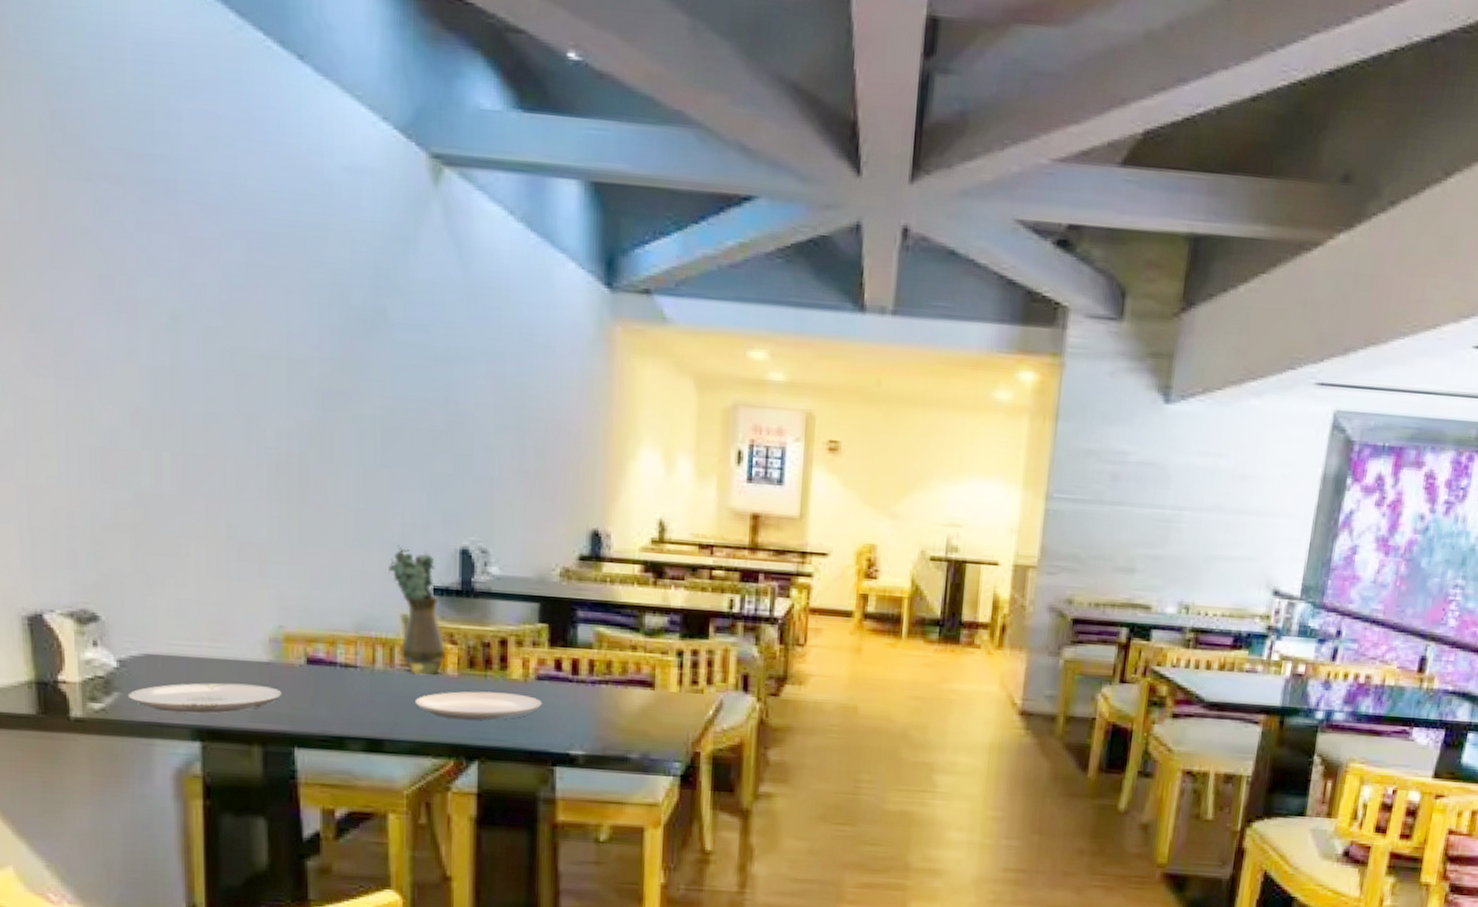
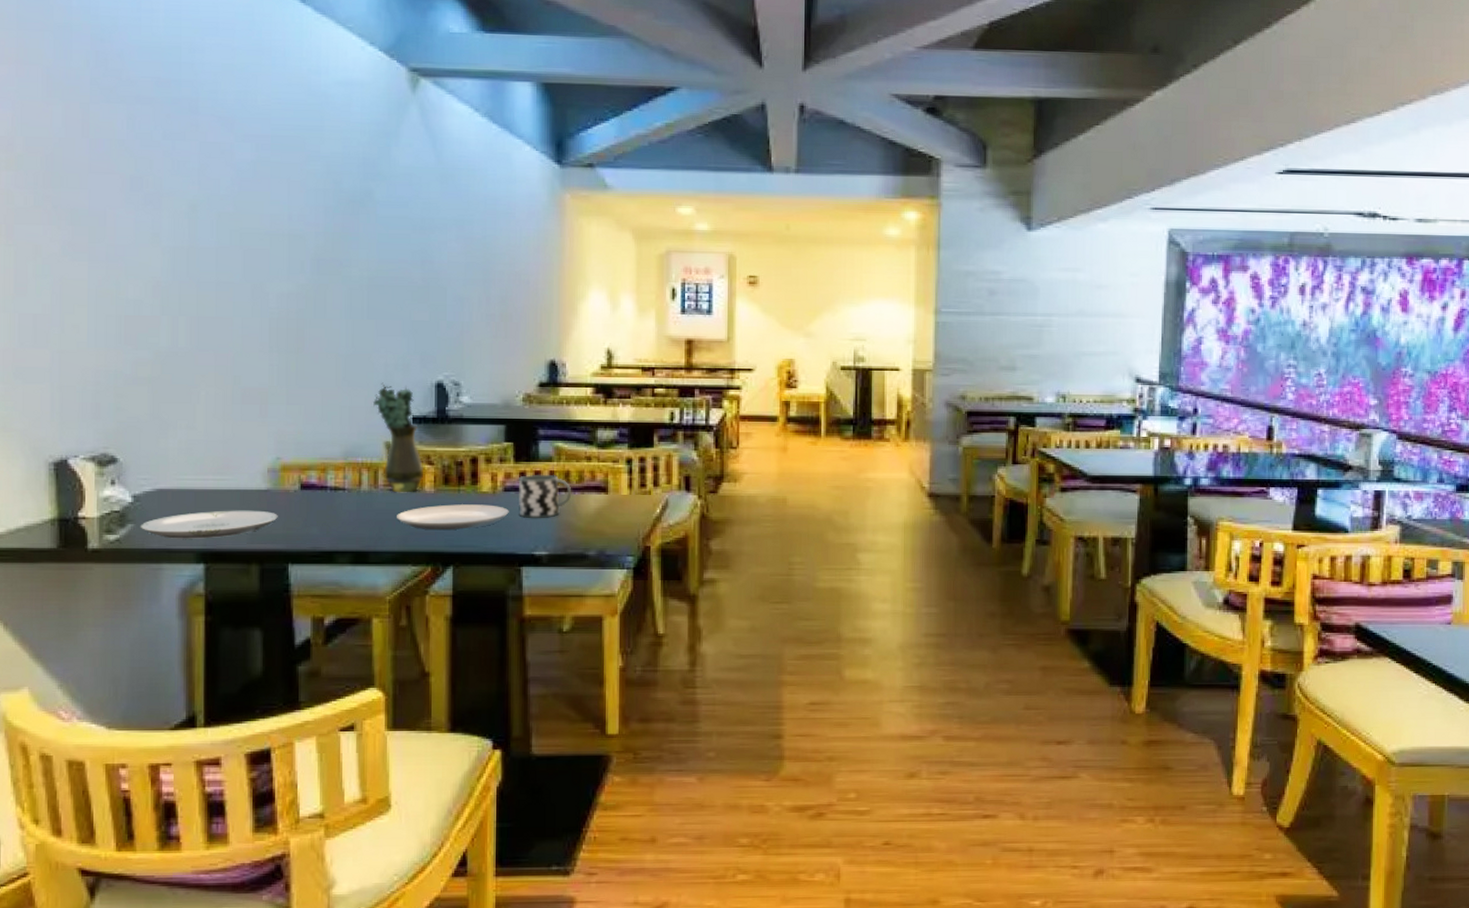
cup: none [552,662,614,714] -> present [518,474,572,519]

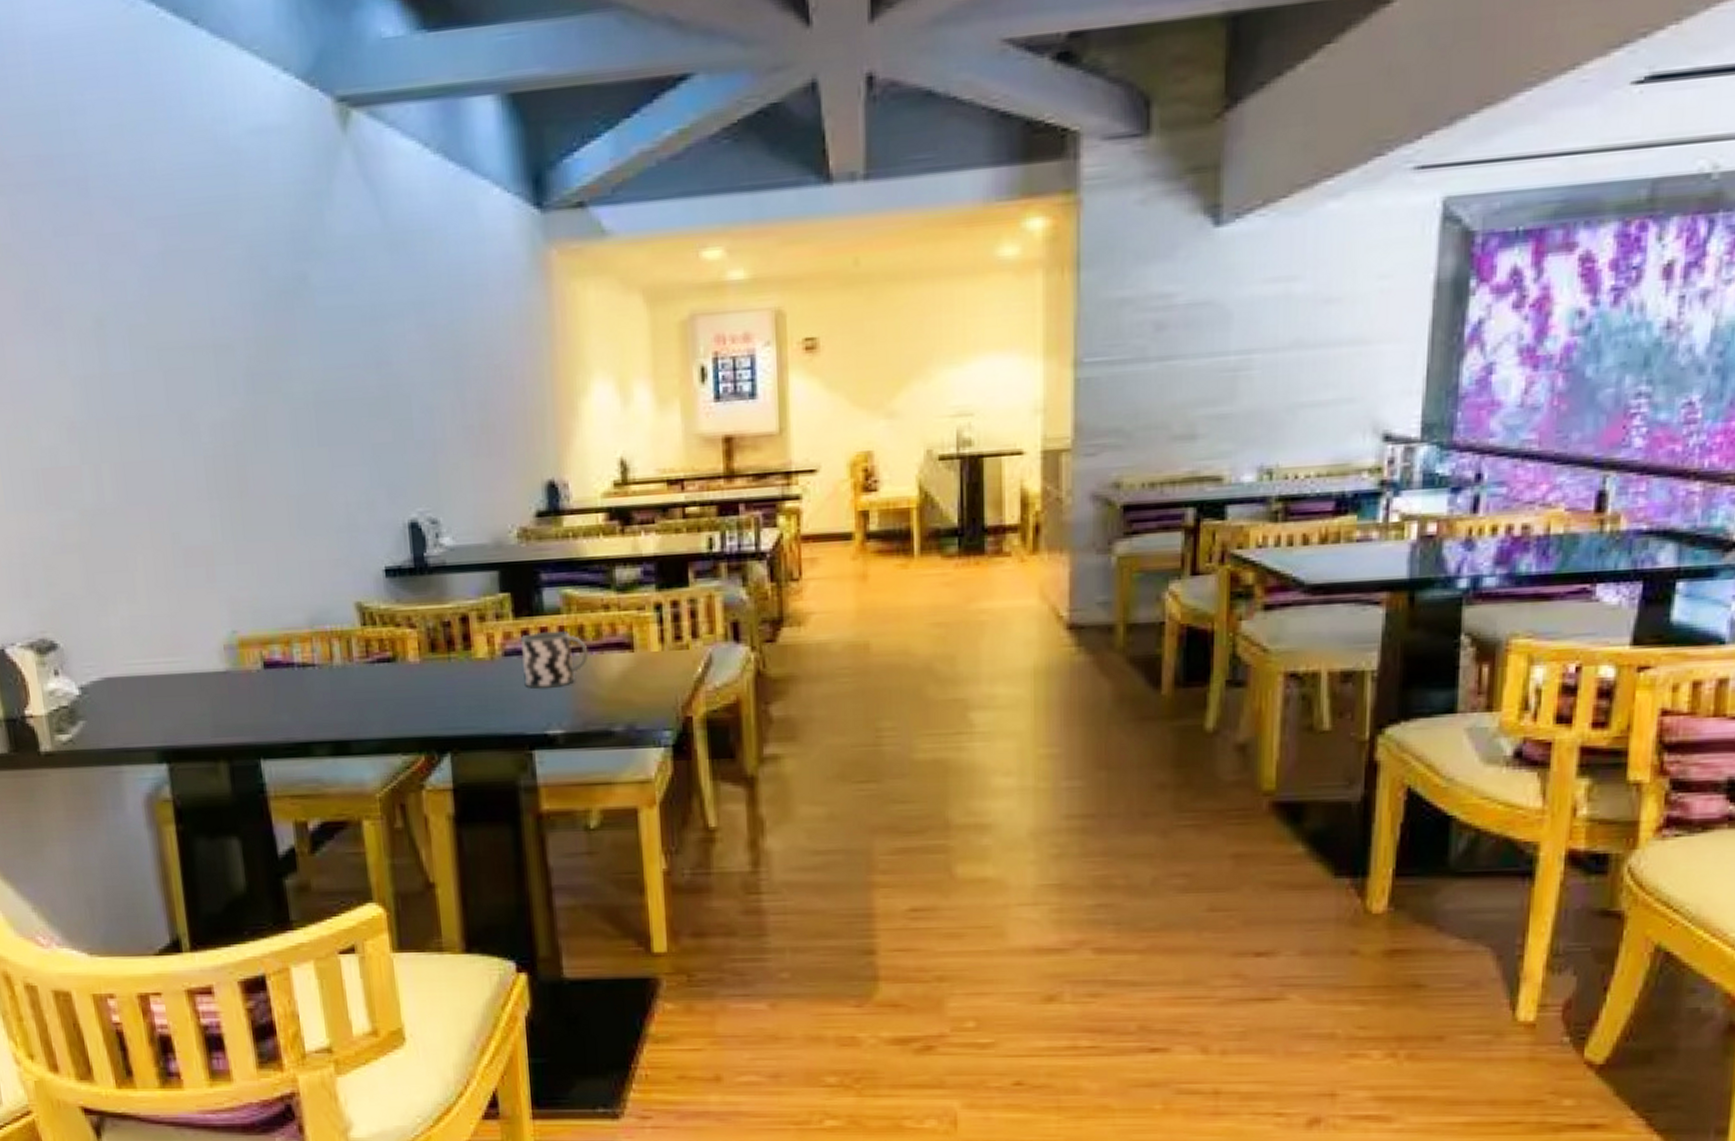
plate: present [140,510,278,539] -> none [92,696,242,736]
vase: present [373,382,424,493] -> none [336,527,405,666]
plate: present [397,504,509,529] -> none [378,674,512,710]

